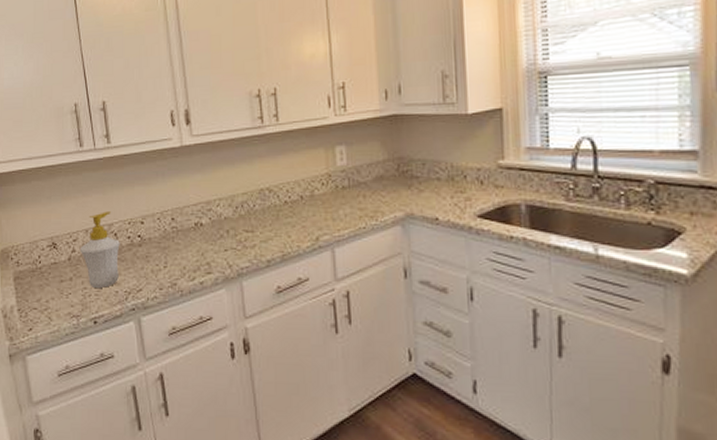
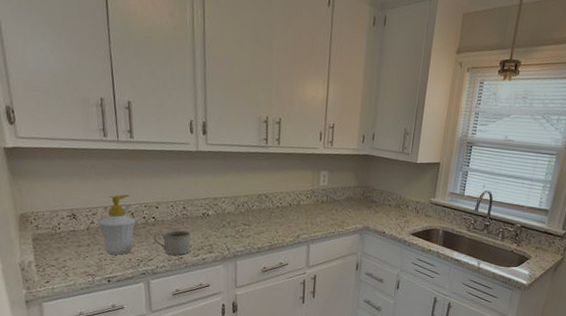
mug: none [142,248,185,281] -> present [154,230,191,256]

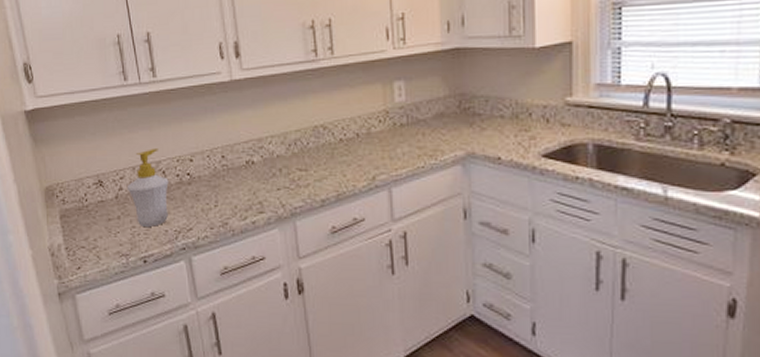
mug: present [154,230,191,256] -> none [191,187,236,221]

